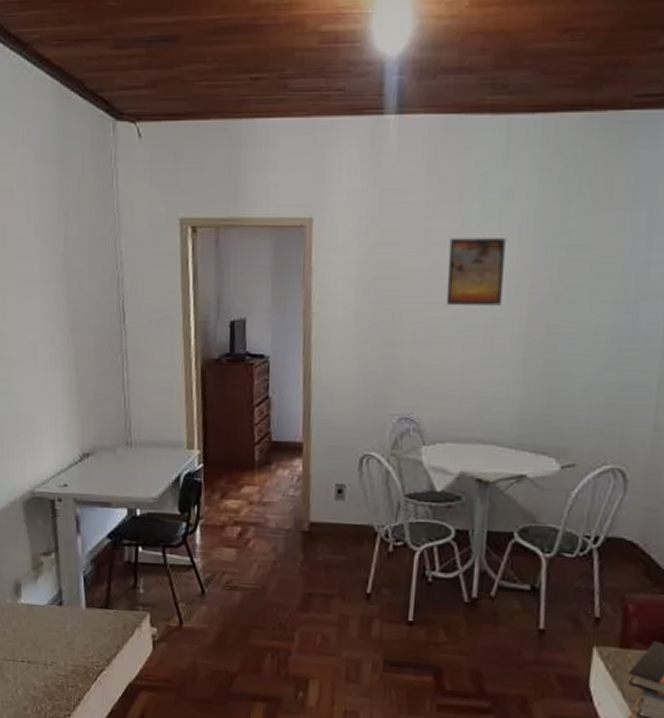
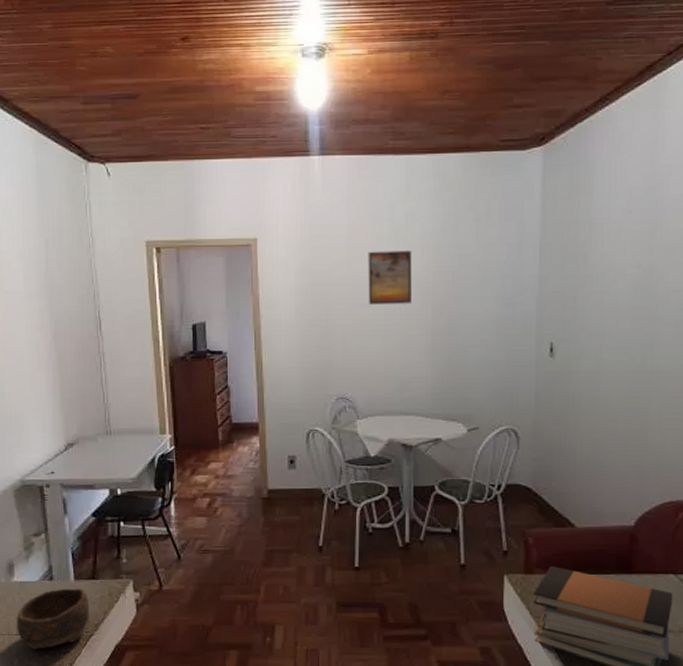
bowl: none [21,615,101,681] -> present [16,588,89,650]

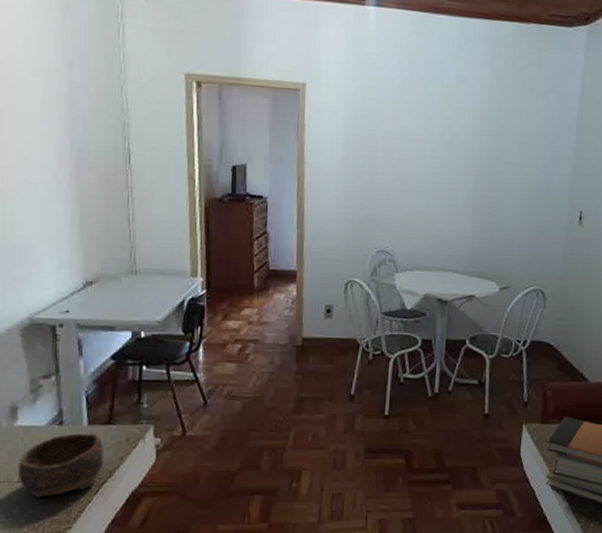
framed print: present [368,251,412,305] -> none [414,108,459,164]

